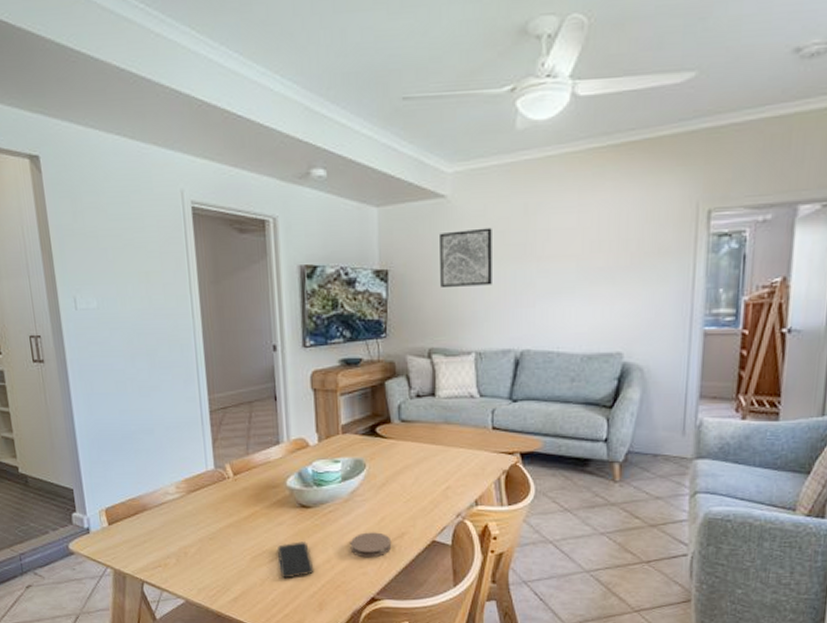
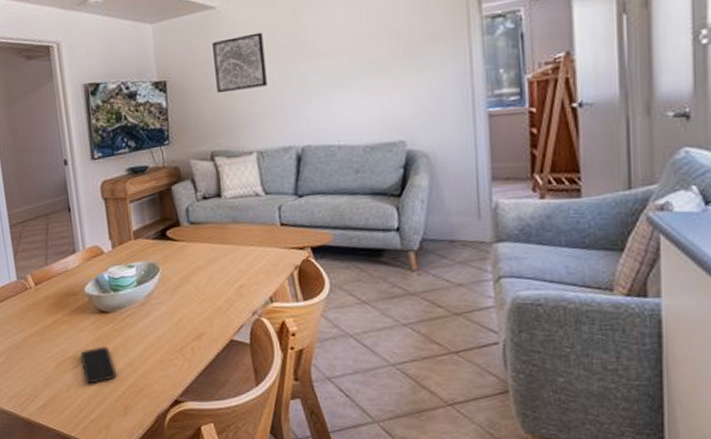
coaster: present [350,532,392,558] -> none [149,334,191,360]

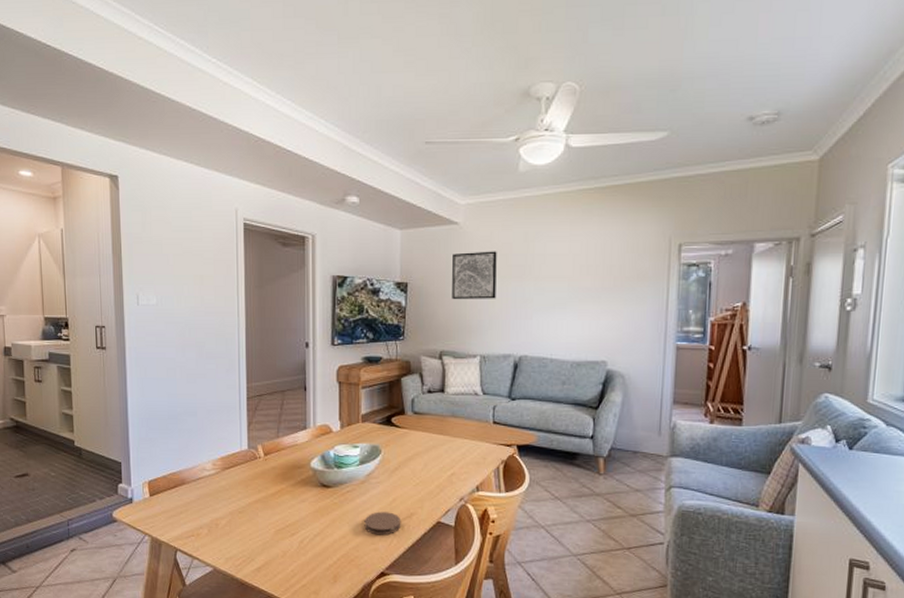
smartphone: present [80,346,117,384] -> none [298,518,331,552]
coaster: none [149,334,191,360] -> present [364,511,401,535]

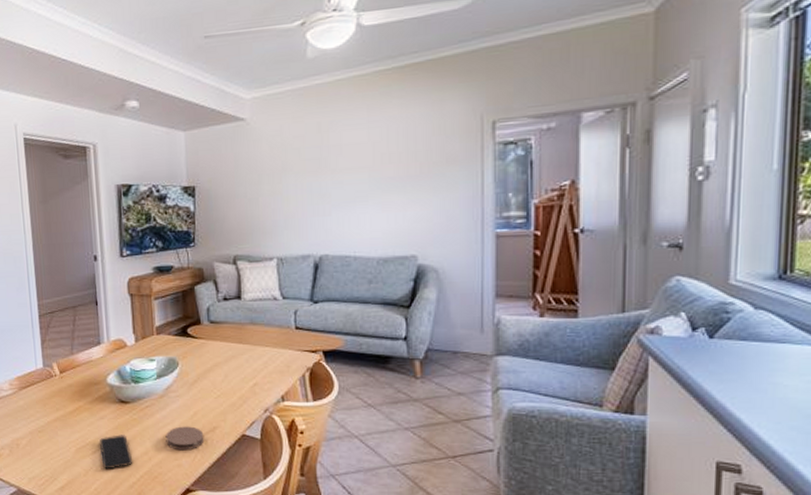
smartphone: none [298,518,331,552] -> present [99,435,133,470]
wall art: present [452,251,497,299] -> none [241,145,290,200]

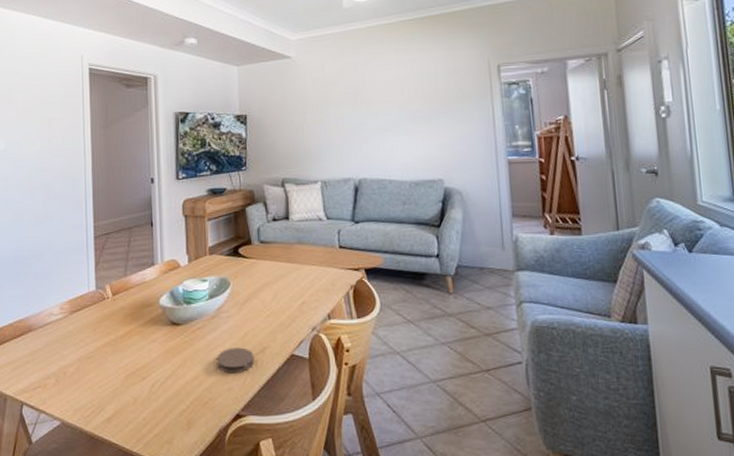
smartphone: present [99,435,133,470] -> none [149,358,183,397]

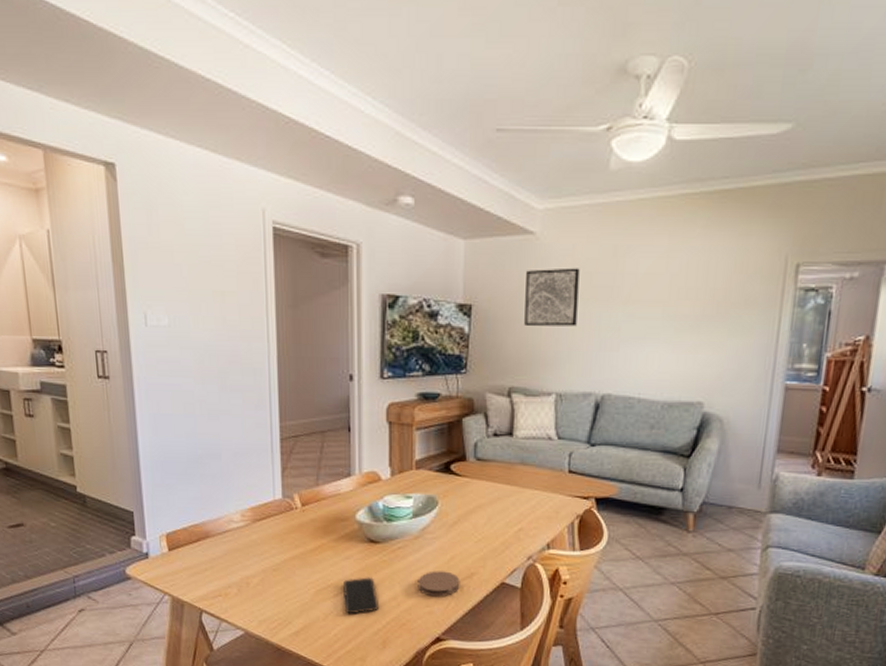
smartphone: none [149,358,183,397] -> present [342,577,380,615]
wall art: none [288,80,332,128] -> present [524,267,580,327]

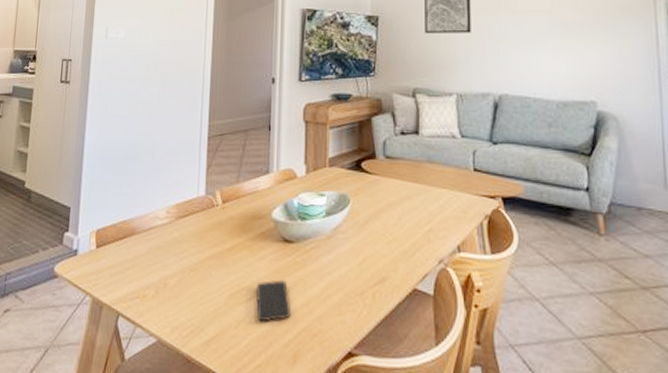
coaster: present [418,571,460,597] -> none [329,274,372,304]

